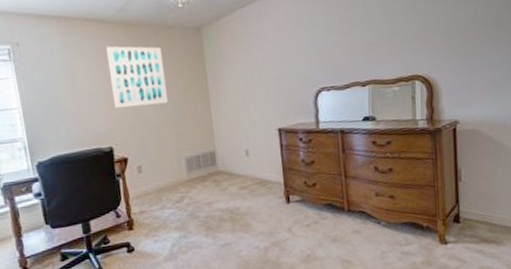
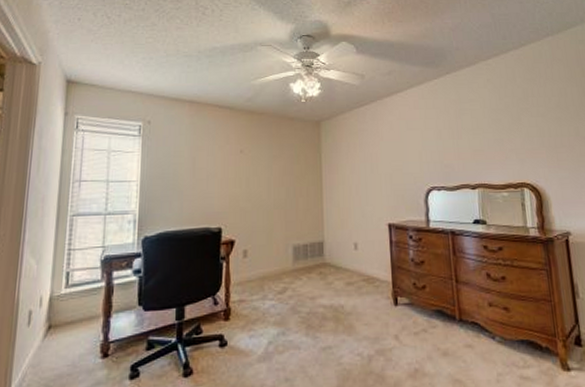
wall art: present [105,46,168,108] -> none [229,130,282,190]

